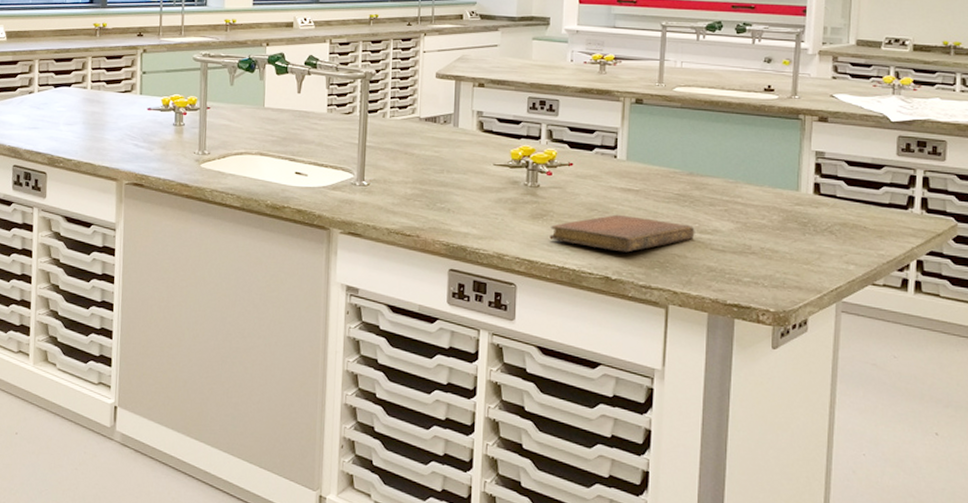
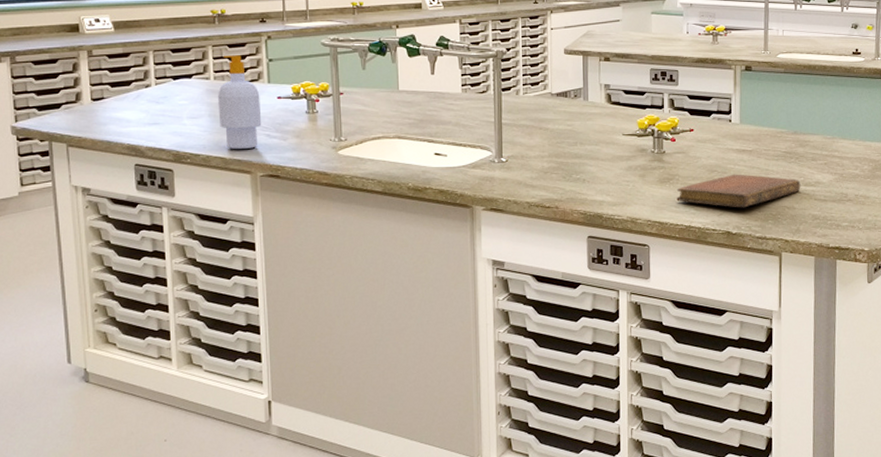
soap bottle: none [92,66,132,157] -> present [218,55,262,149]

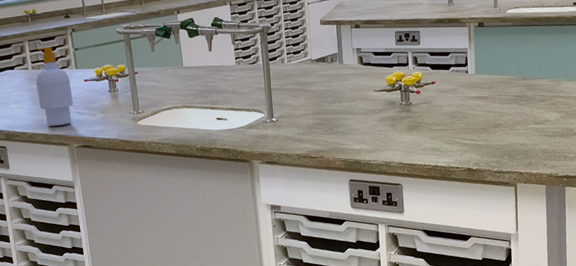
notebook: present [676,174,801,208] -> none [423,118,532,148]

